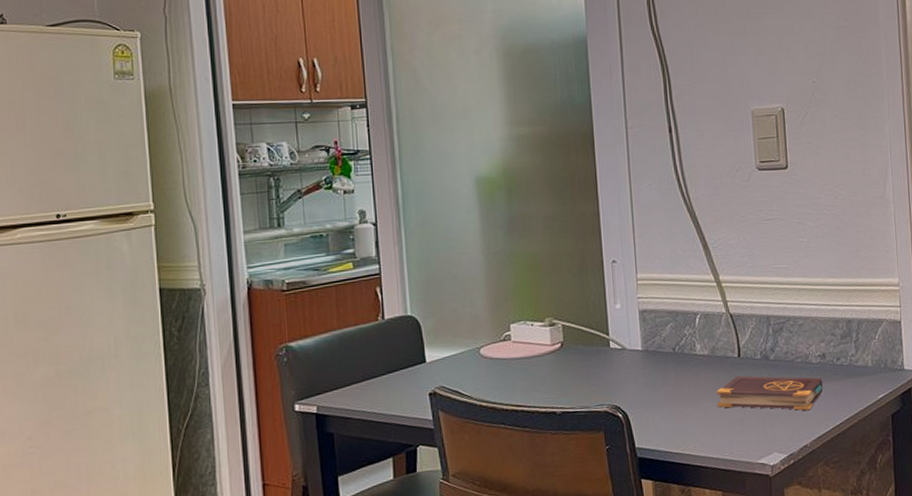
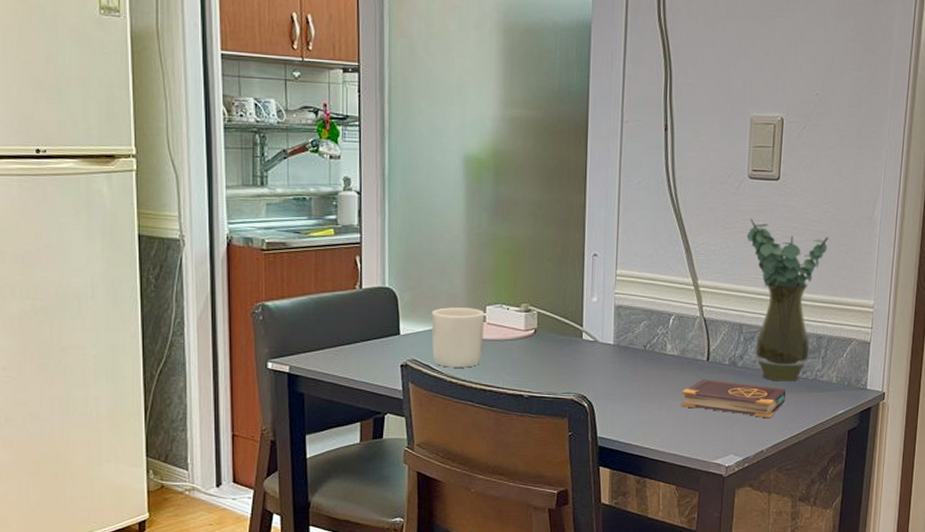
mug: none [456,327,511,391] -> present [431,307,484,368]
vase: none [762,208,845,371] -> present [747,218,829,382]

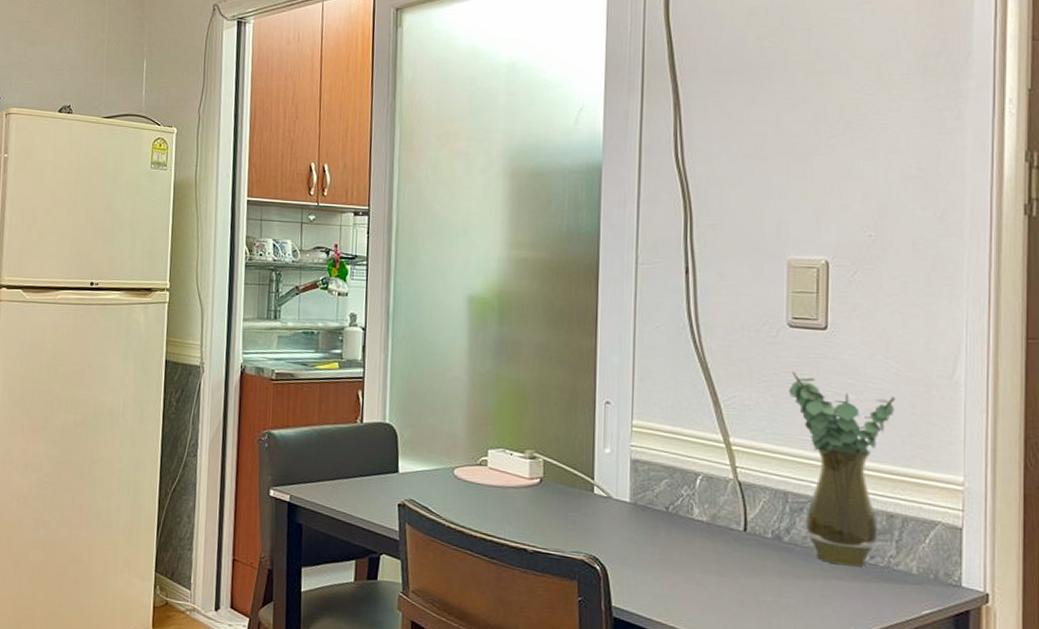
mug: present [431,307,484,368] -> none [430,448,486,514]
book: present [681,378,786,419] -> none [713,551,850,610]

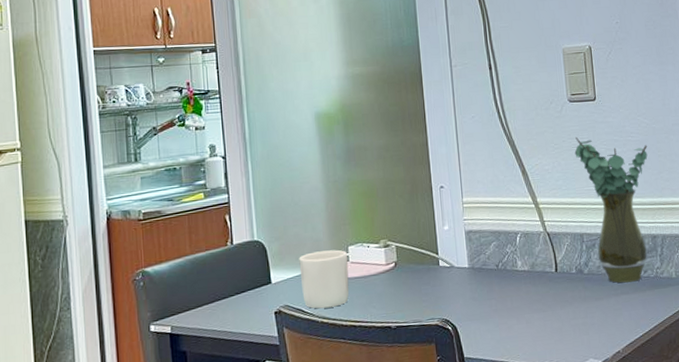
mug: none [430,448,486,514] -> present [299,249,350,309]

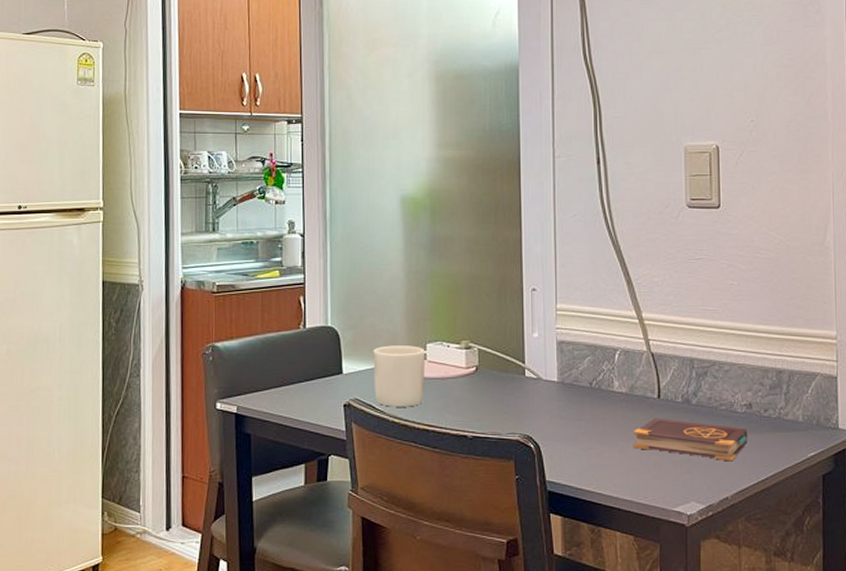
book: none [536,288,633,320] -> present [633,417,748,462]
vase: present [574,136,648,283] -> none [690,247,779,421]

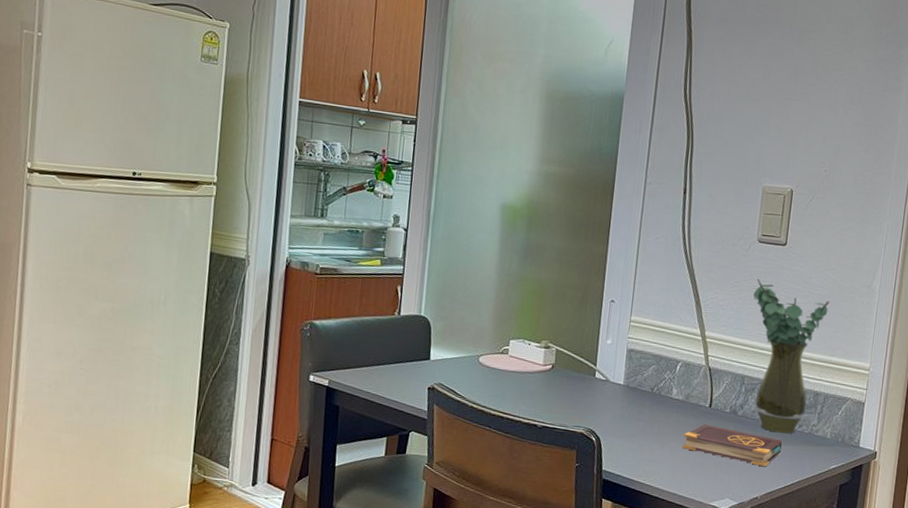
mug: present [373,345,425,407] -> none [457,338,507,395]
vase: none [690,247,779,421] -> present [753,278,830,434]

